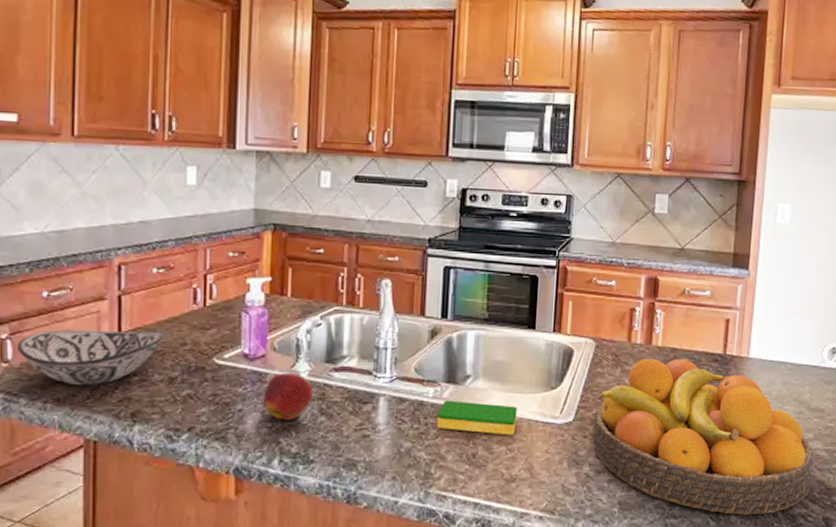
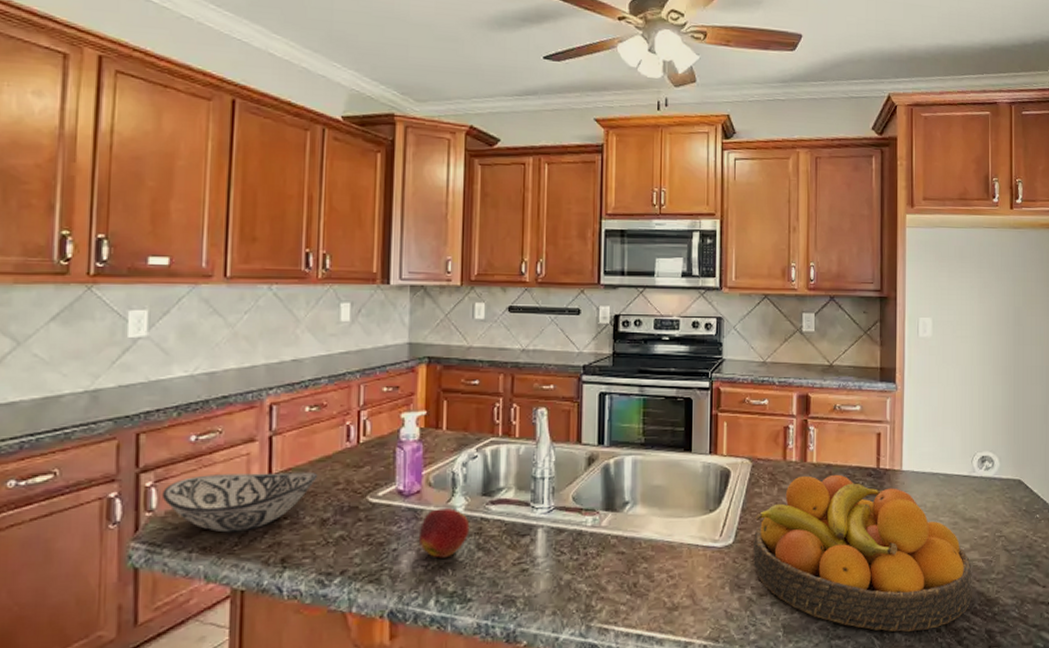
dish sponge: present [436,400,518,435] -> none [596,528,677,562]

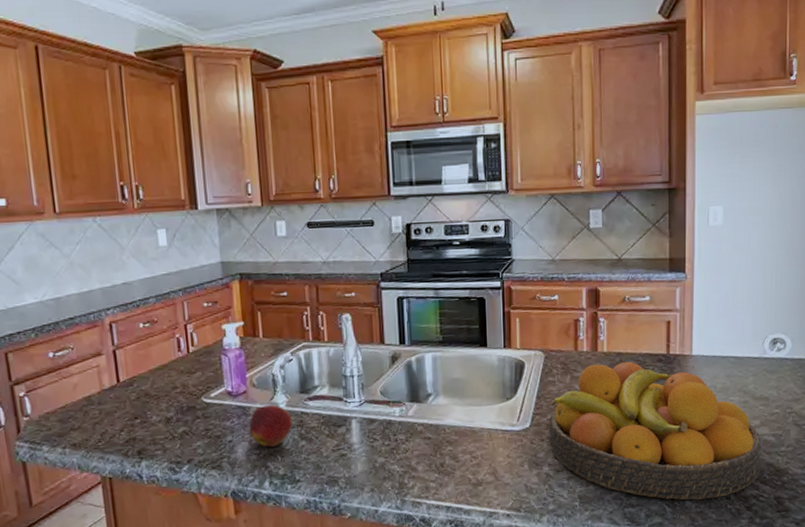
decorative bowl: present [161,471,318,533] -> none [33,378,158,432]

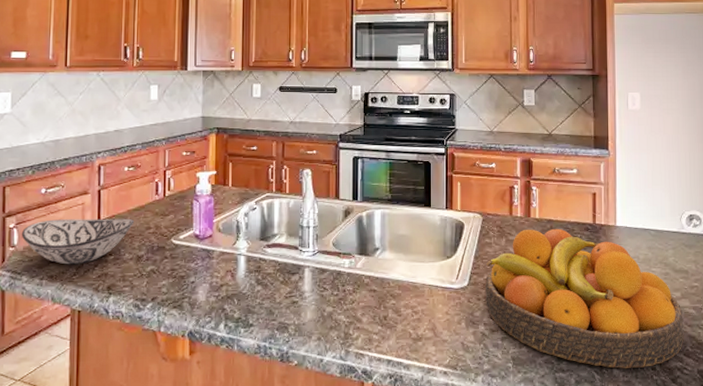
decorative bowl: none [33,378,158,432] -> present [21,218,135,265]
apple: present [249,403,293,447] -> none [211,249,251,290]

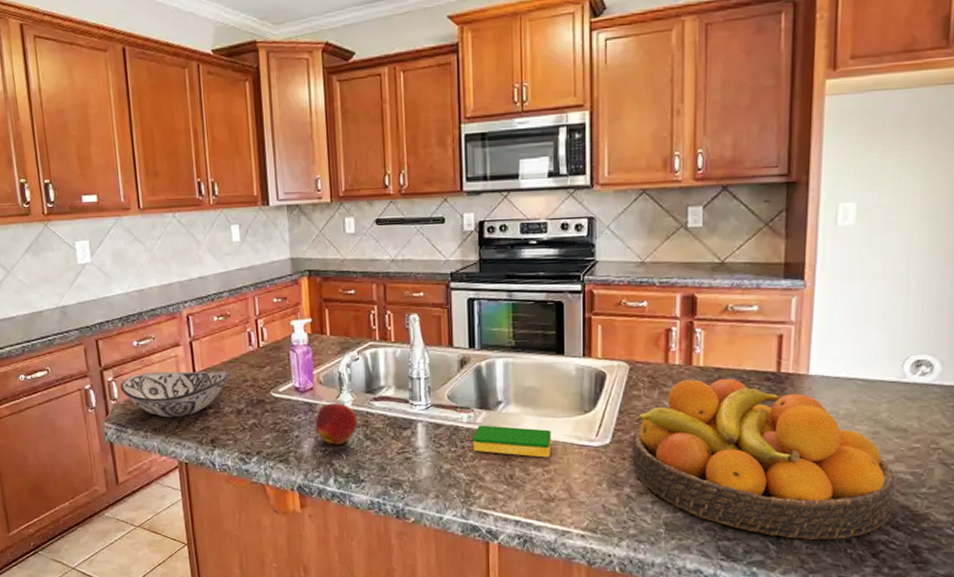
apple: none [211,249,251,290] -> present [315,402,358,445]
dish sponge: none [353,270,420,299] -> present [472,425,552,458]

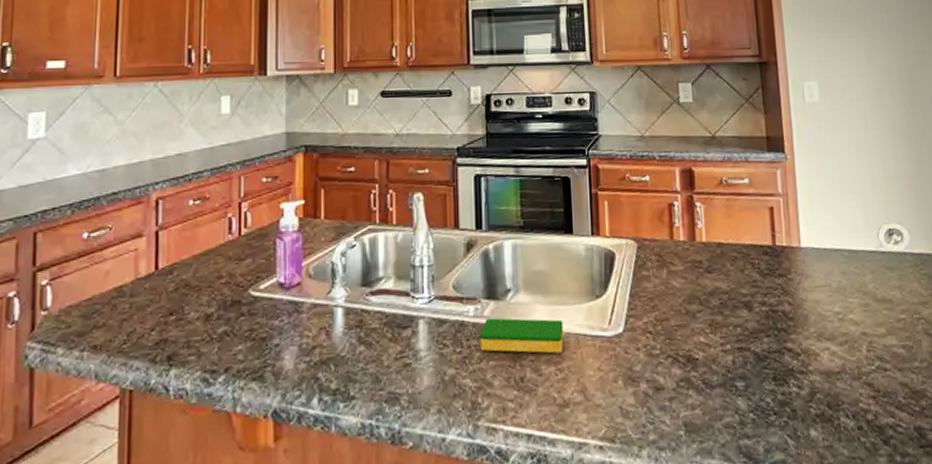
decorative bowl: present [120,370,231,418] -> none [56,266,202,330]
apple: present [315,402,358,445] -> none [300,298,351,353]
fruit bowl: present [632,378,895,539] -> none [645,253,894,430]

